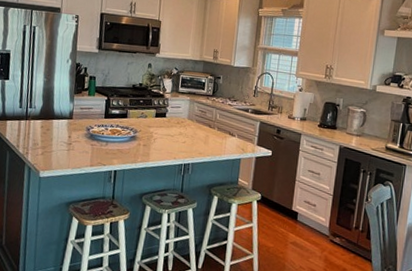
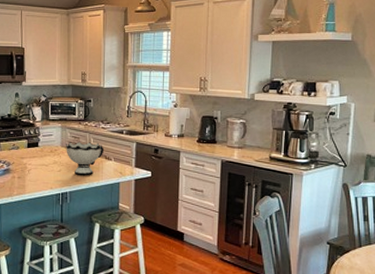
bowl: none [192,115,229,149] -> present [66,142,104,175]

